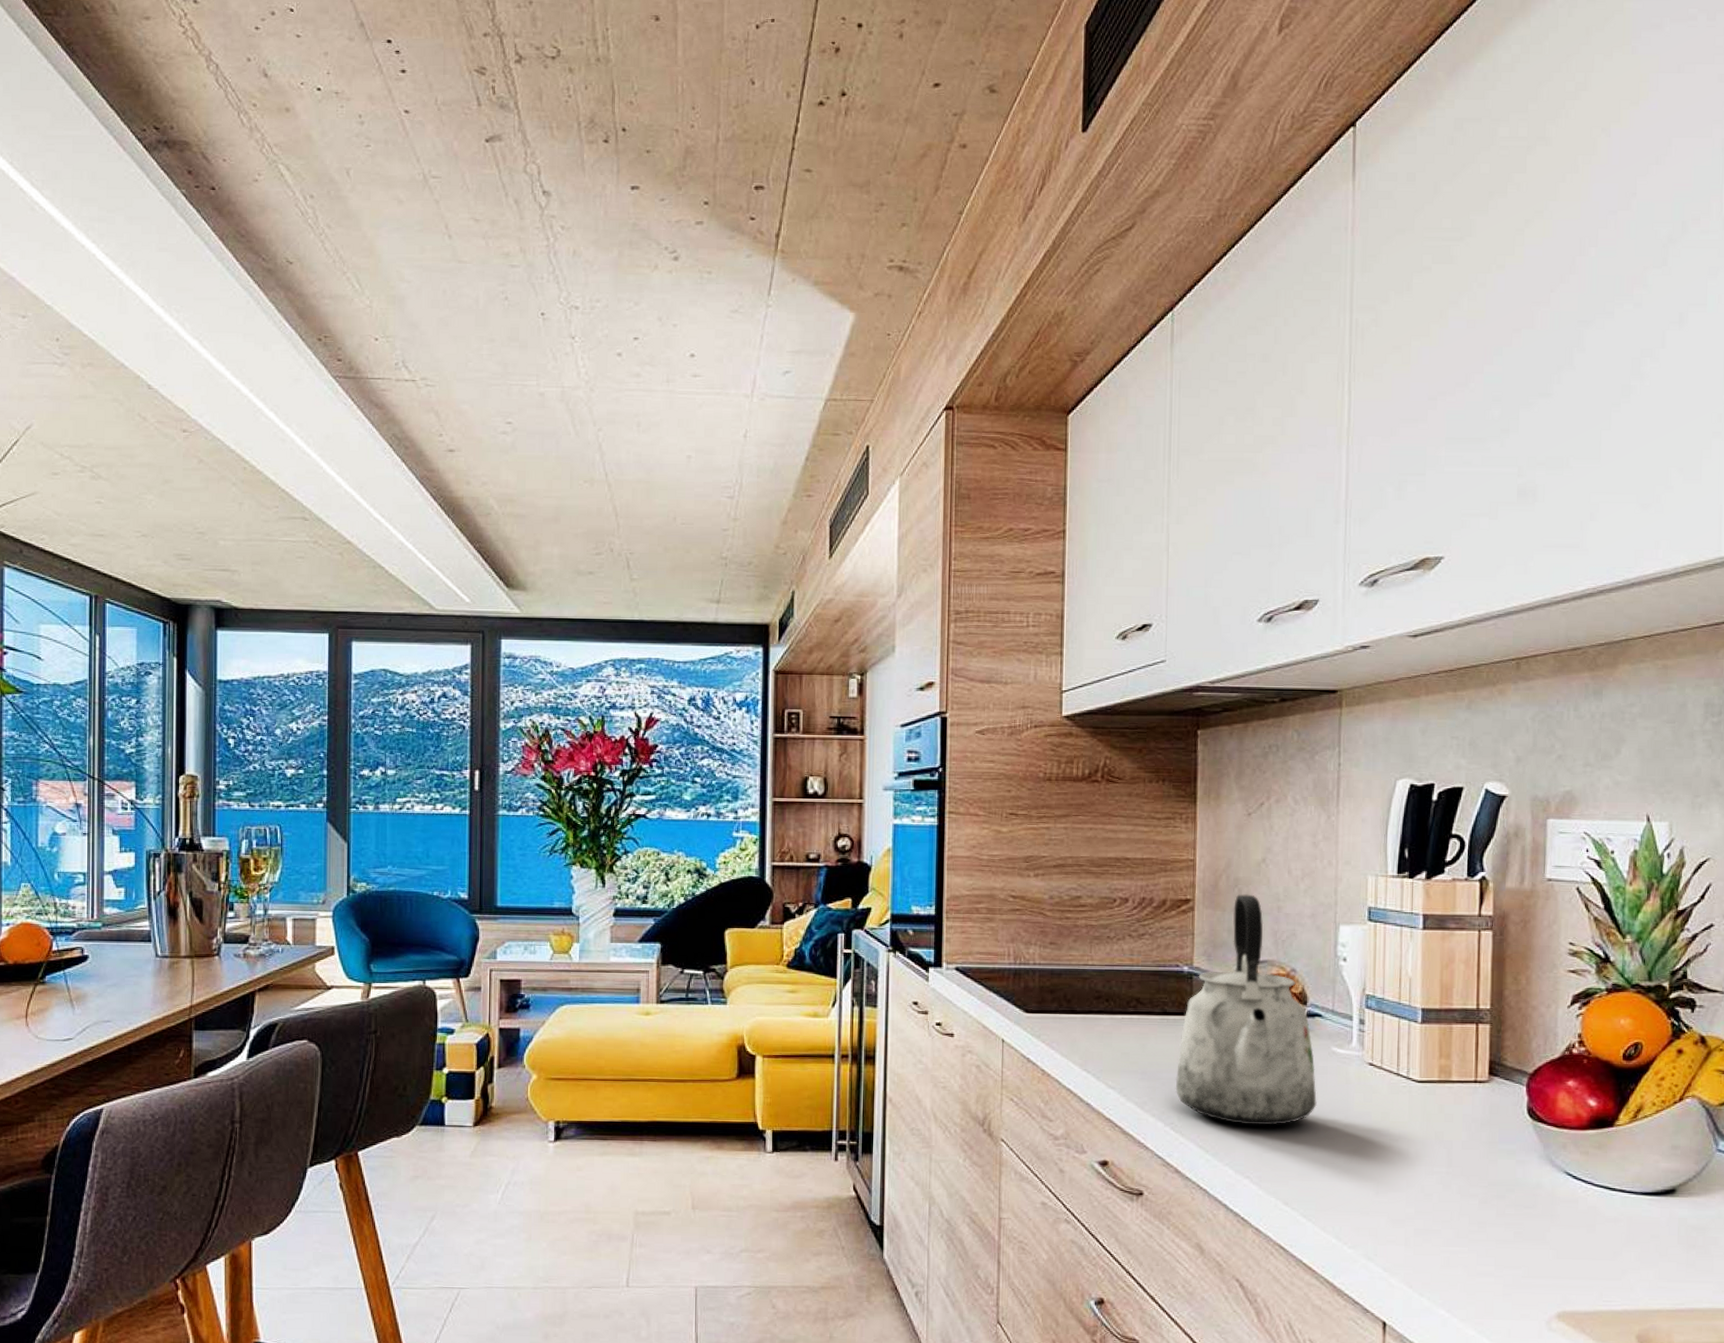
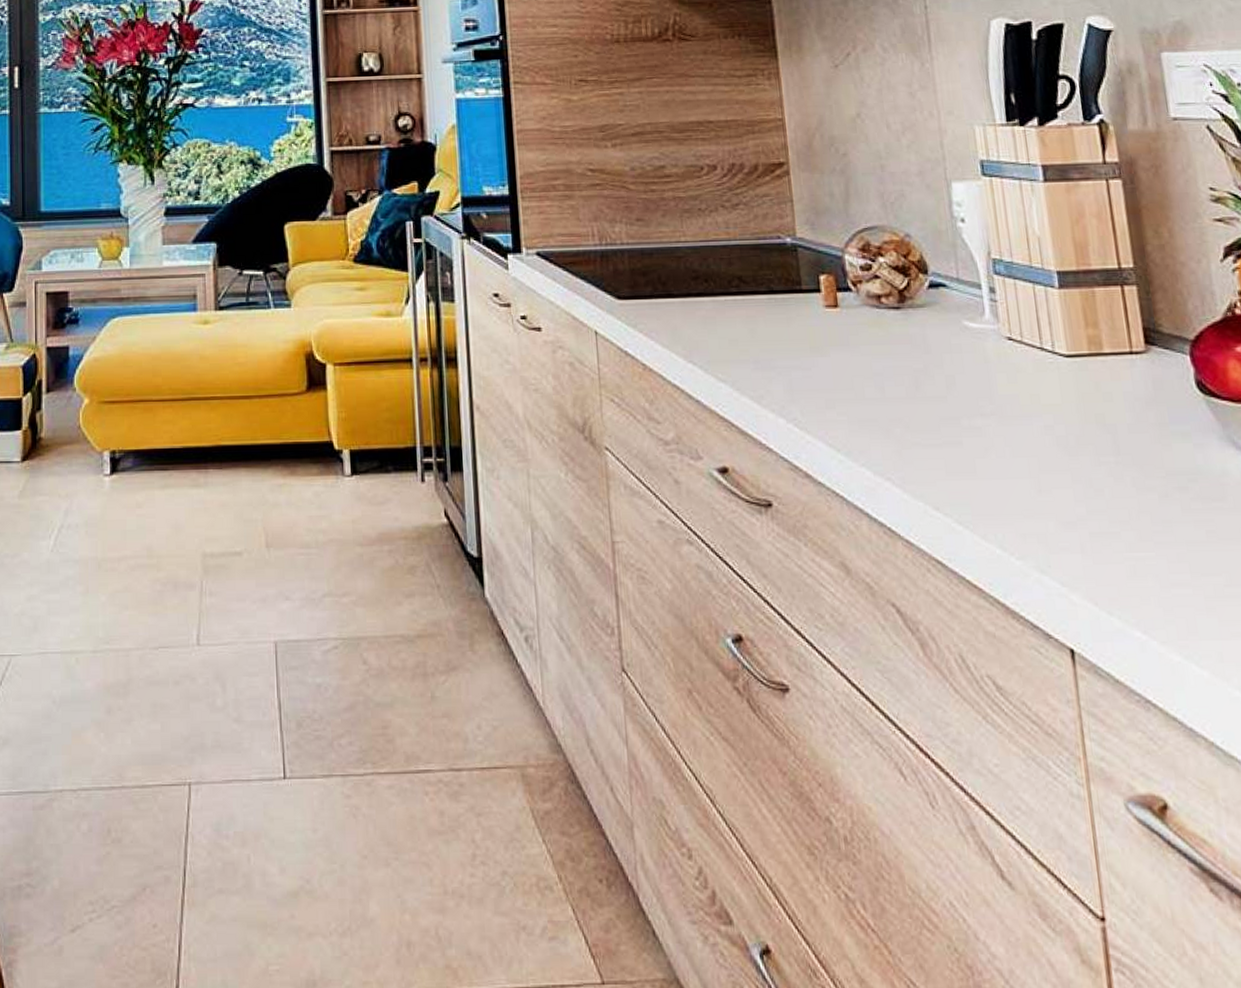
kettle: present [1175,894,1317,1126] -> none [792,153,955,417]

